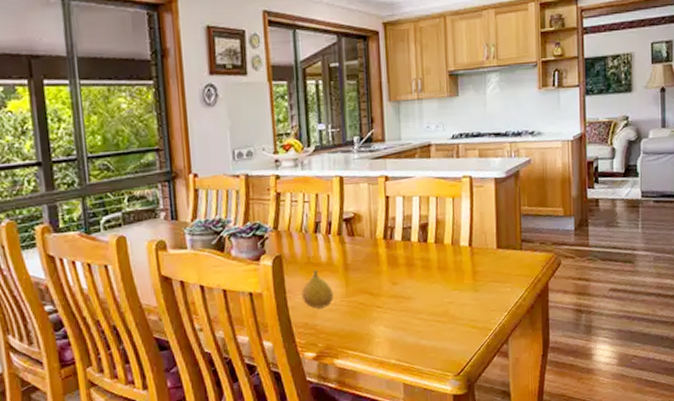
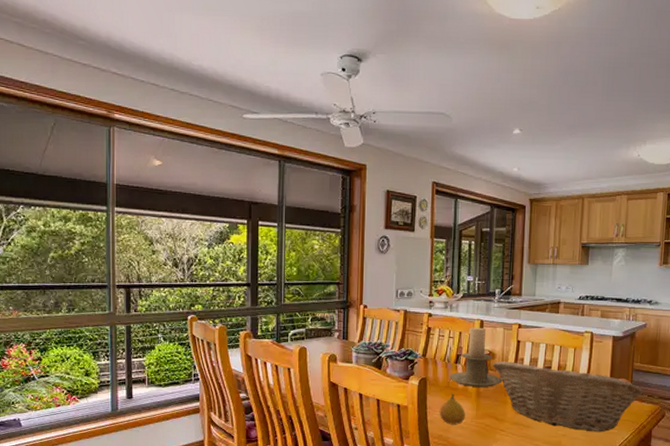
candle holder: none [309,185,373,260] -> present [450,327,503,387]
fruit basket: none [360,217,534,294] -> present [493,361,643,432]

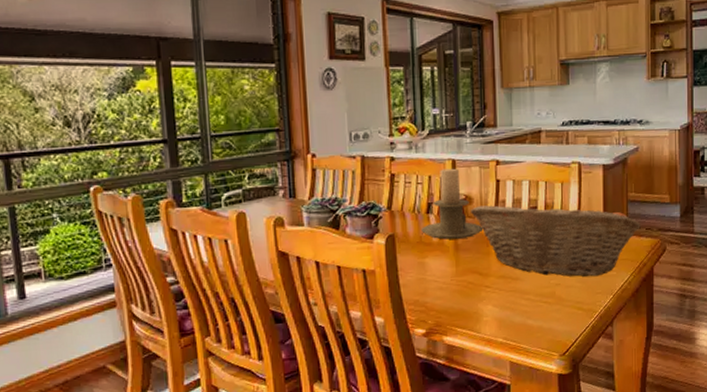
fruit: present [439,393,466,425] -> none [412,249,444,287]

